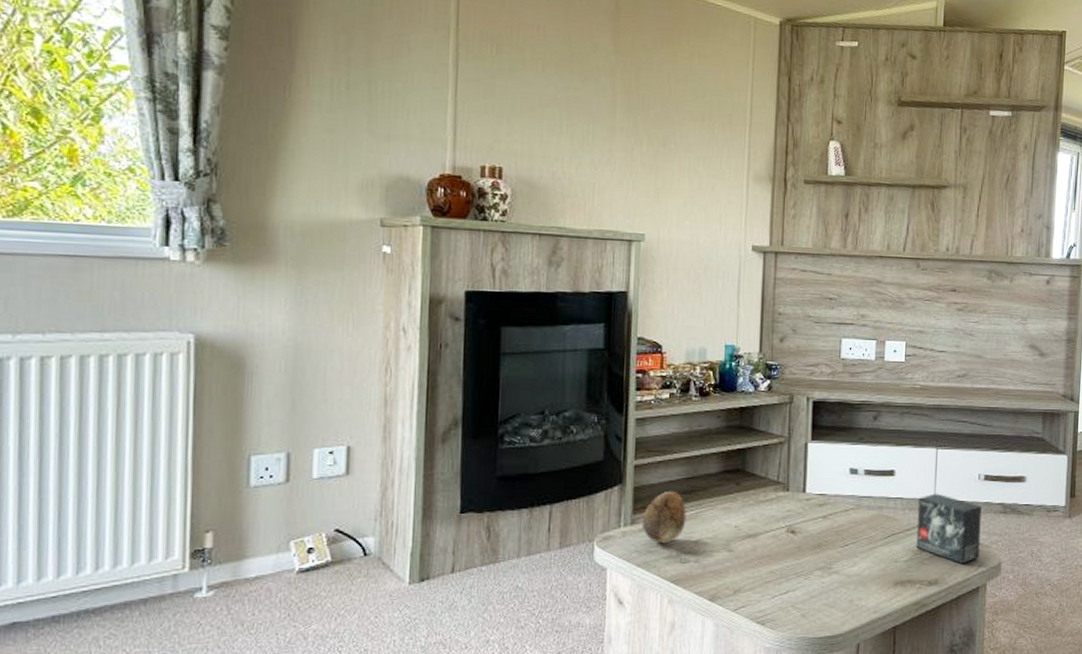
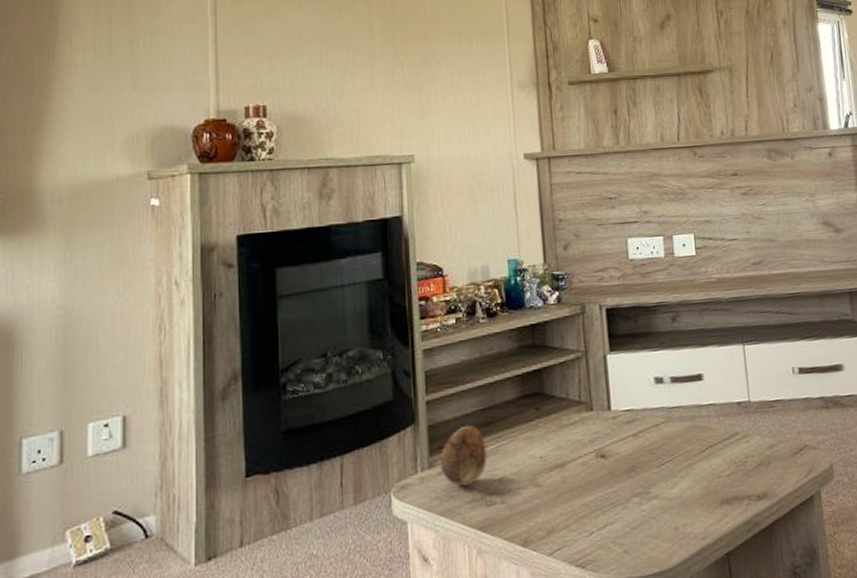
small box: present [916,493,982,565] -> none [732,394,808,472]

